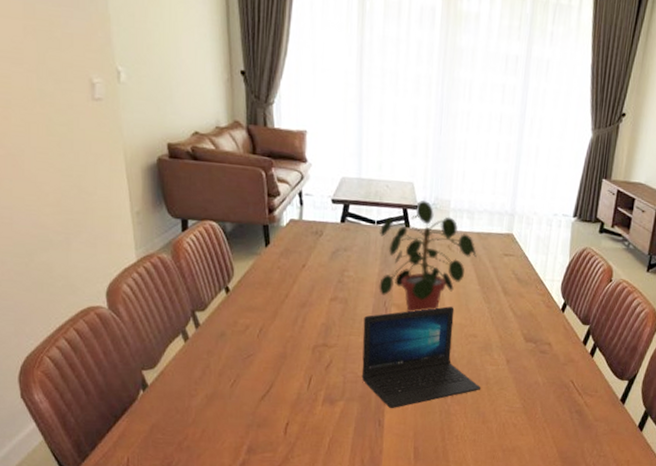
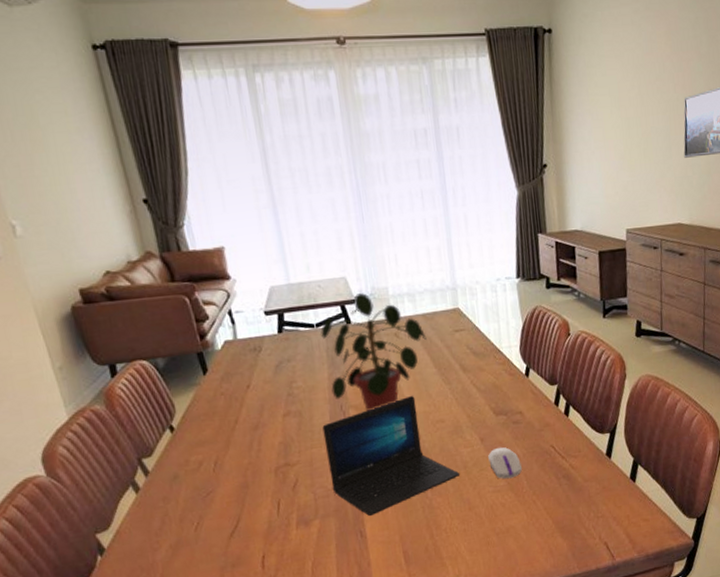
computer mouse: none [510,371,540,403] -> present [488,447,522,479]

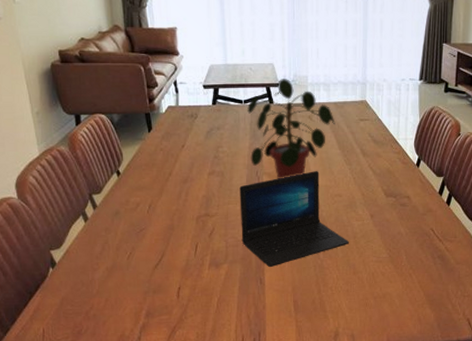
computer mouse: present [488,447,522,479] -> none [375,224,403,252]

